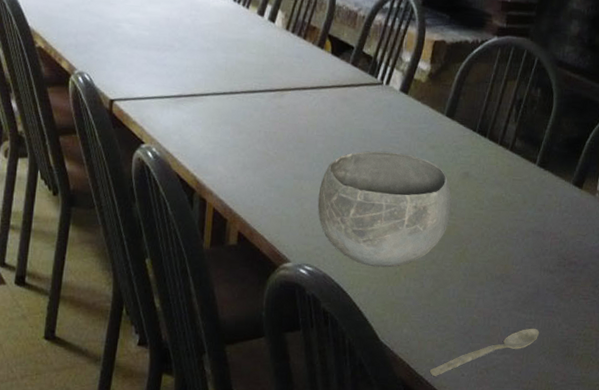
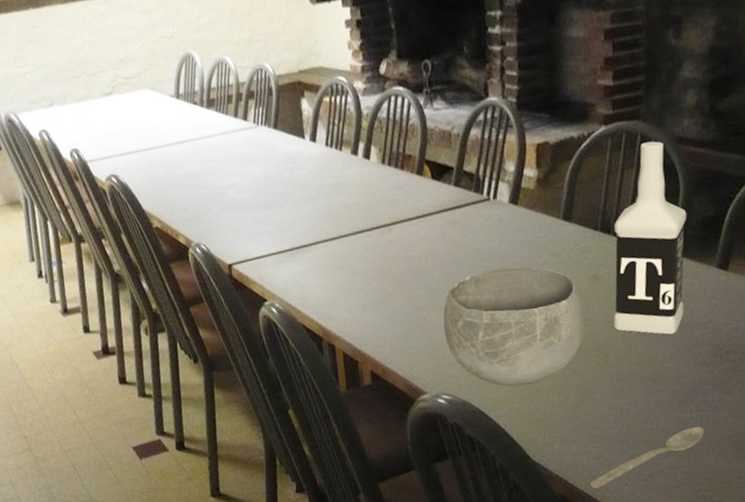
vodka: none [475,59,555,239] -> present [613,141,687,335]

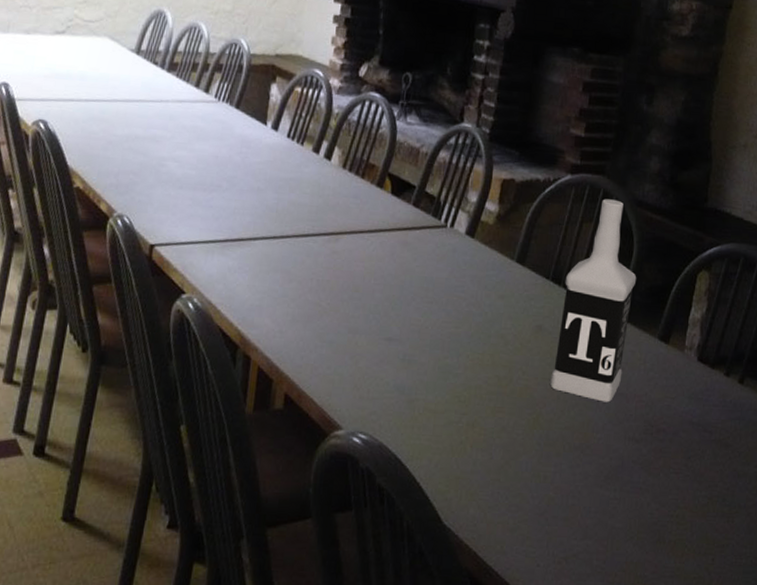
bowl: present [443,266,585,387] -> none [374,301,524,436]
spoon: present [589,426,705,489] -> none [499,508,626,567]

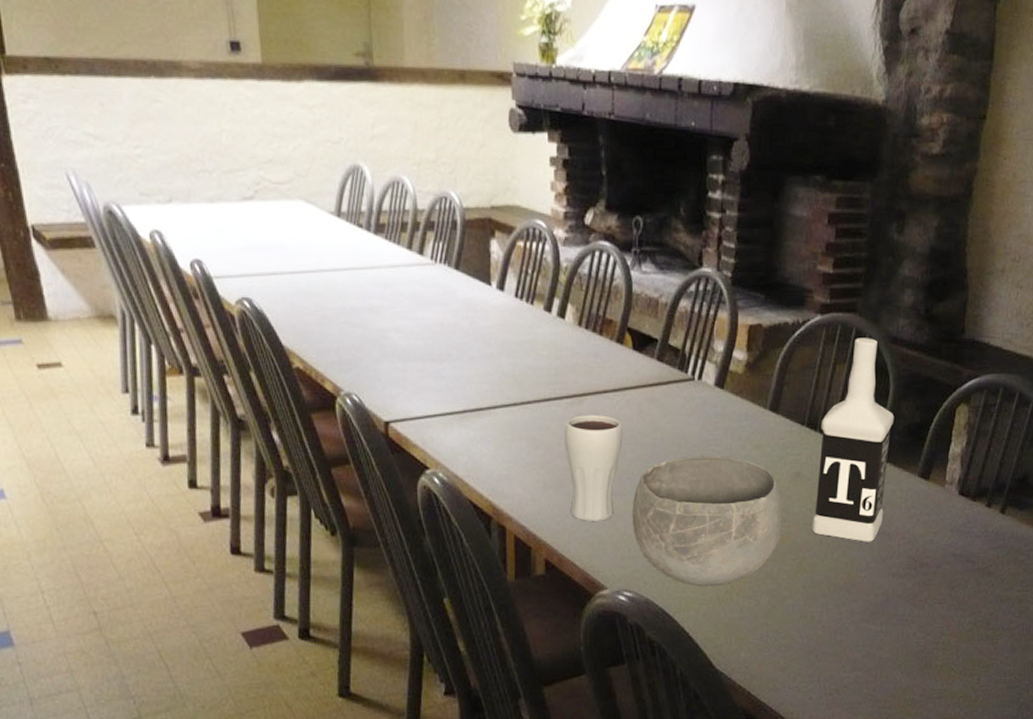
drinking glass: none [315,253,375,359] -> present [565,415,623,521]
bowl: none [374,301,524,436] -> present [632,456,783,587]

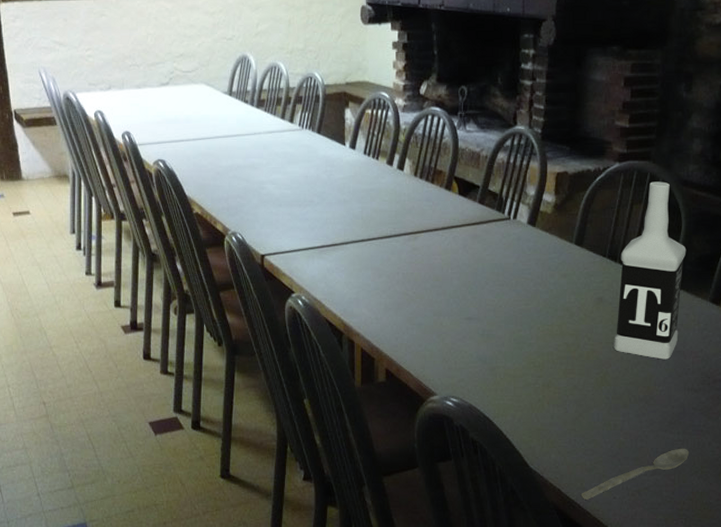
drinking glass: present [565,415,623,521] -> none [403,249,451,338]
bowl: present [632,456,783,587] -> none [458,283,588,395]
spoon: none [773,640,893,702] -> present [580,448,690,500]

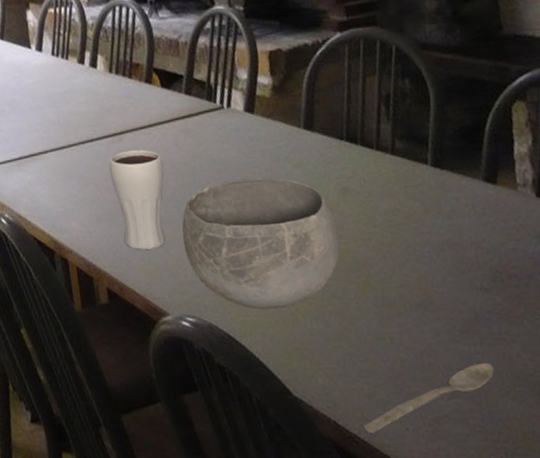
drinking glass: none [403,249,451,338] -> present [109,149,166,250]
bowl: none [458,283,588,395] -> present [182,178,340,310]
vodka: present [614,181,687,360] -> none [360,47,452,255]

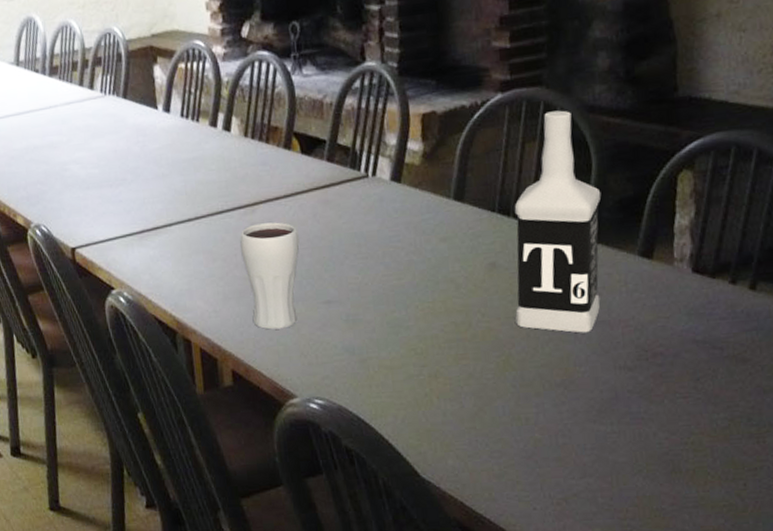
bowl: present [182,178,340,310] -> none [315,252,482,391]
vodka: none [360,47,452,255] -> present [514,110,602,333]
spoon: present [363,362,494,433] -> none [490,441,629,513]

